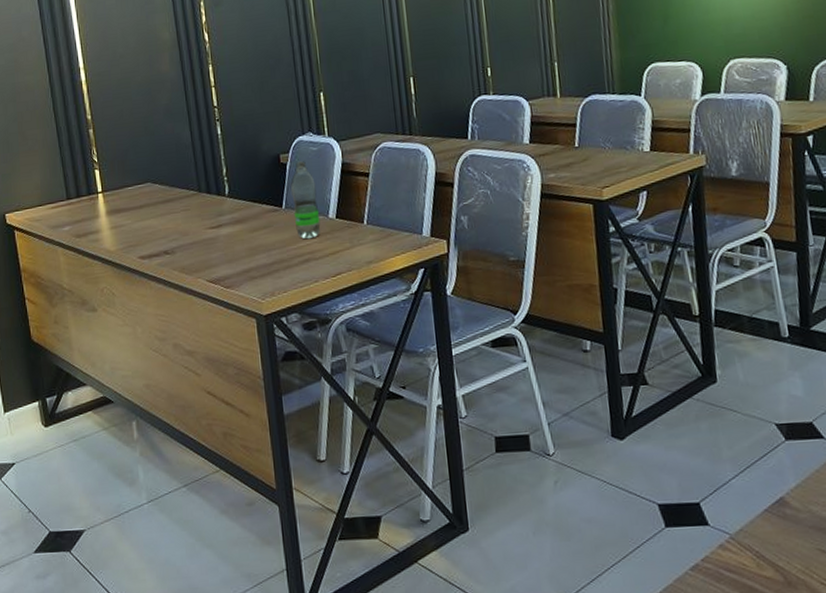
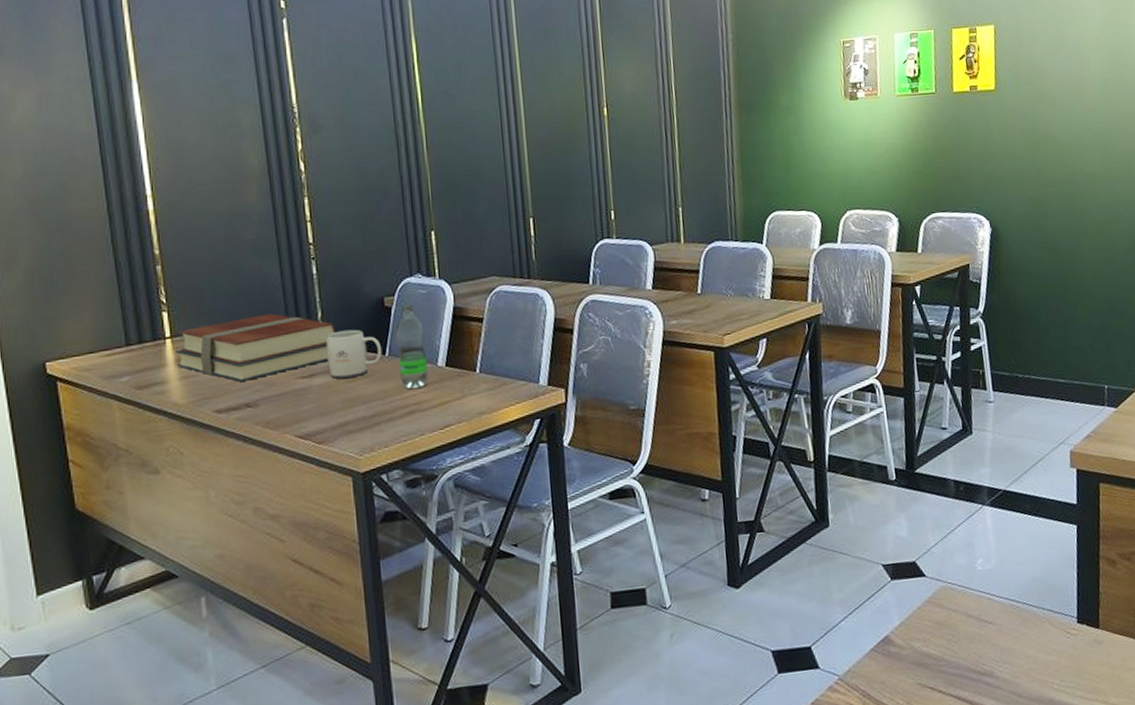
books: none [106,170,238,231] -> present [175,314,335,382]
mug: none [230,184,280,230] -> present [325,329,383,379]

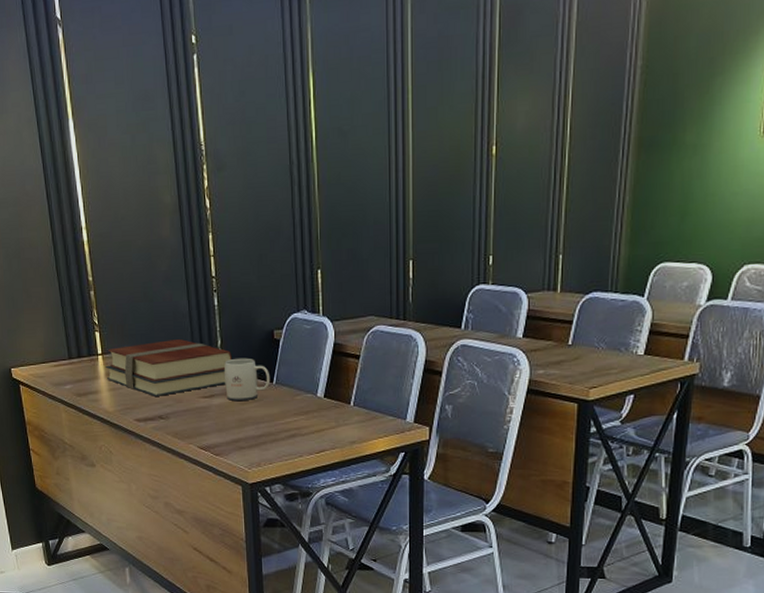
bottle: present [396,305,429,390] -> none [283,339,309,416]

